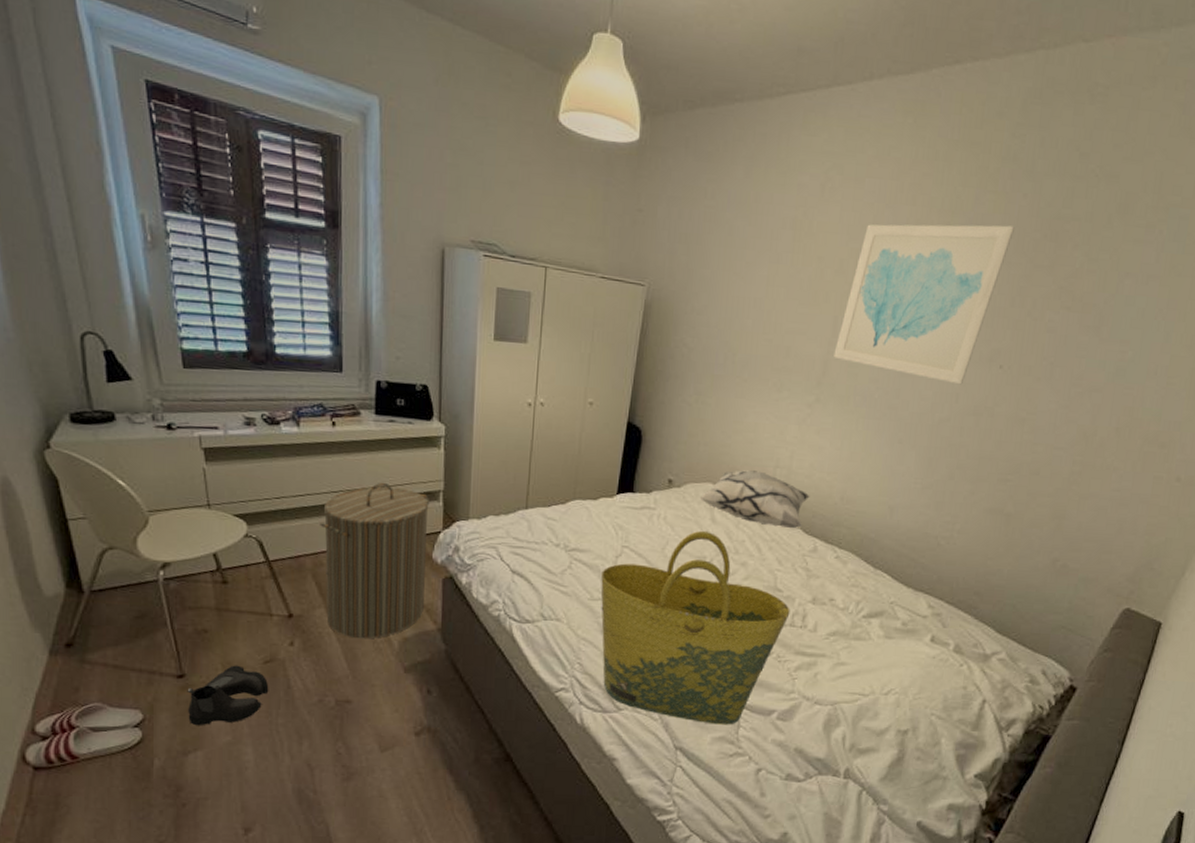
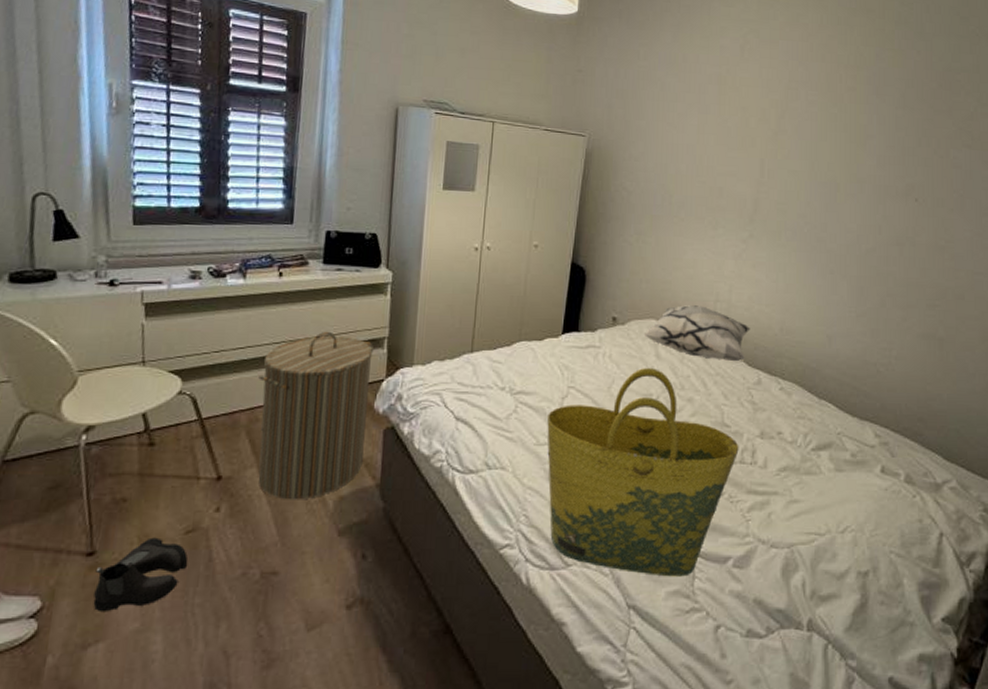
wall art: present [834,224,1015,385] -> none [763,77,913,218]

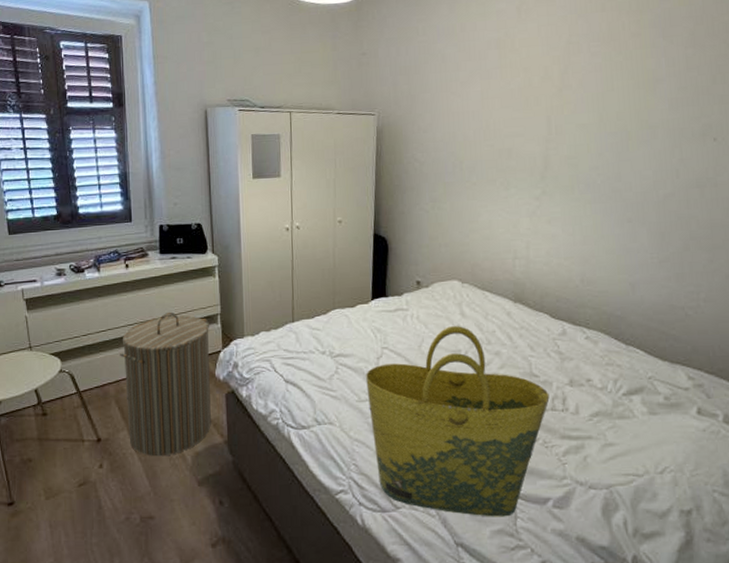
boots: present [93,537,188,612] -> none [16,490,84,550]
decorative pillow: present [645,305,751,362] -> none [448,264,551,315]

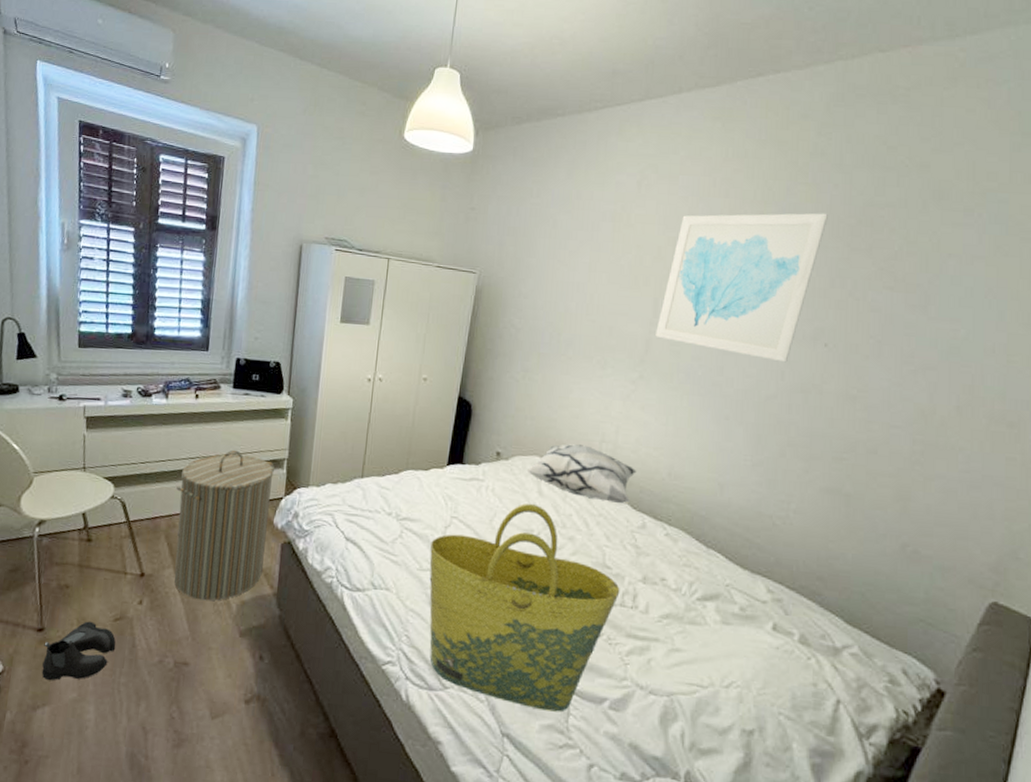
boots: none [16,490,84,550] -> present [41,621,116,681]
decorative pillow: none [448,264,551,315] -> present [528,444,637,504]
wall art: none [552,14,702,161] -> present [655,213,828,363]

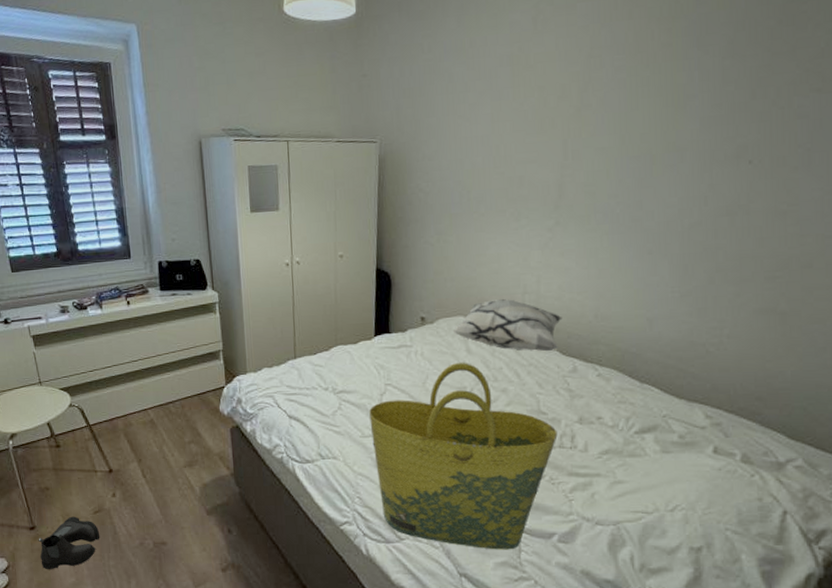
laundry hamper: present [174,449,274,601] -> none [126,348,217,487]
wall art: present [655,213,828,363] -> none [568,18,744,187]

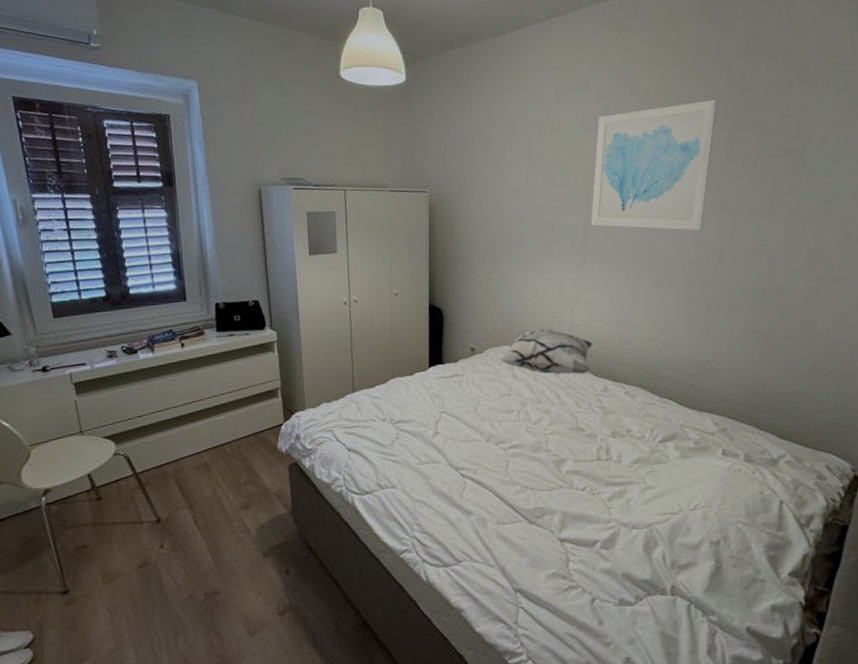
boots: present [38,516,100,570] -> none [71,574,145,638]
tote bag: present [369,362,558,550] -> none [426,387,595,563]
wall art: none [568,18,744,187] -> present [591,99,717,231]

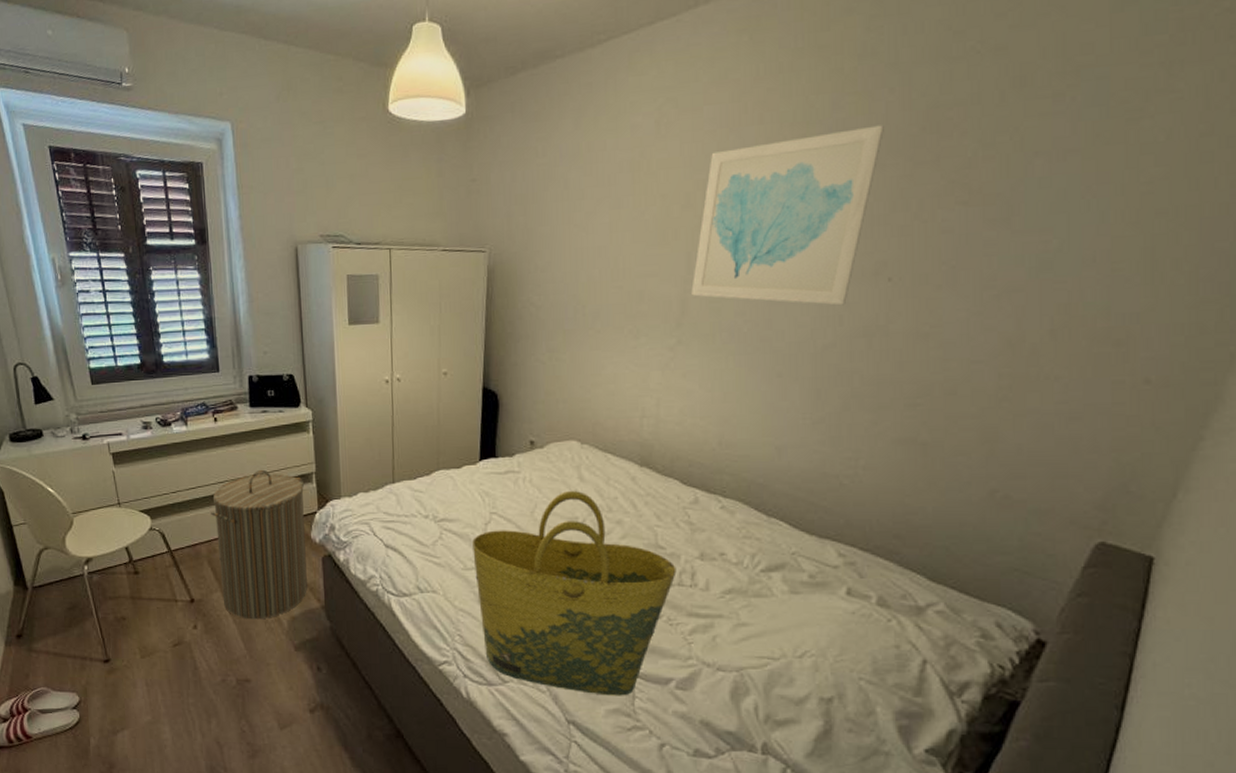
laundry hamper: none [178,388,275,533] -> present [211,469,307,620]
tote bag: none [426,387,595,563] -> present [472,490,677,696]
decorative pillow: present [500,329,593,375] -> none [565,423,683,481]

